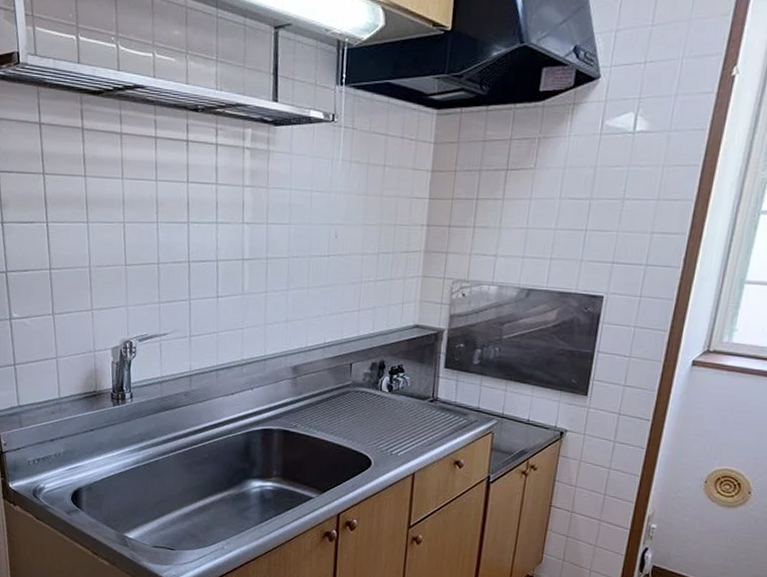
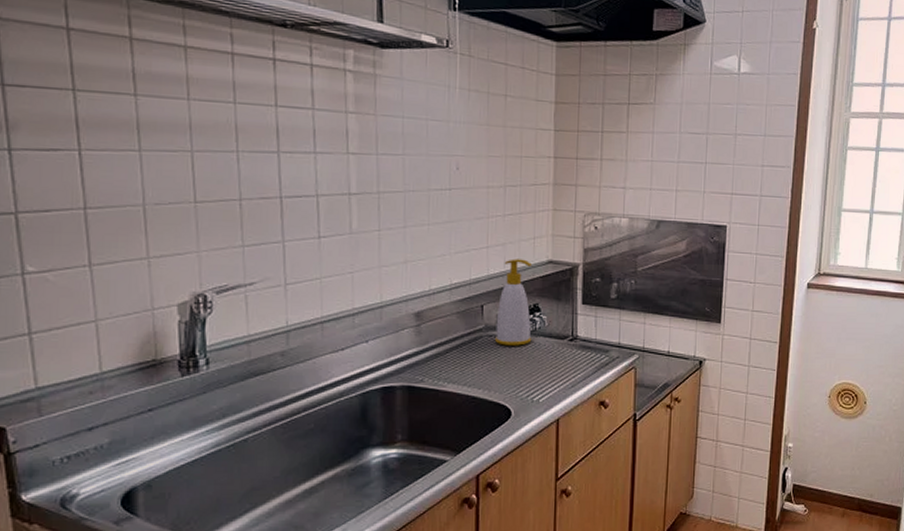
soap bottle: none [361,322,399,403] -> present [495,259,532,346]

